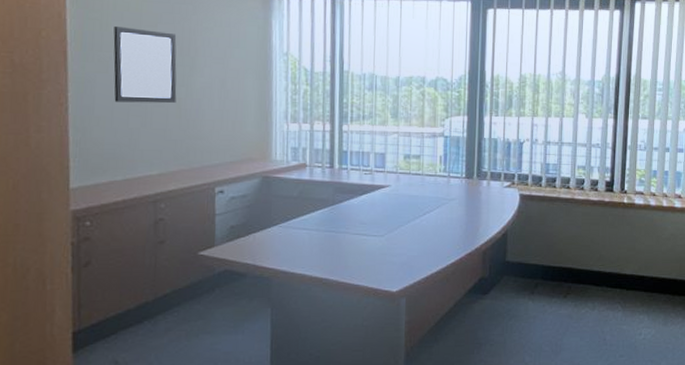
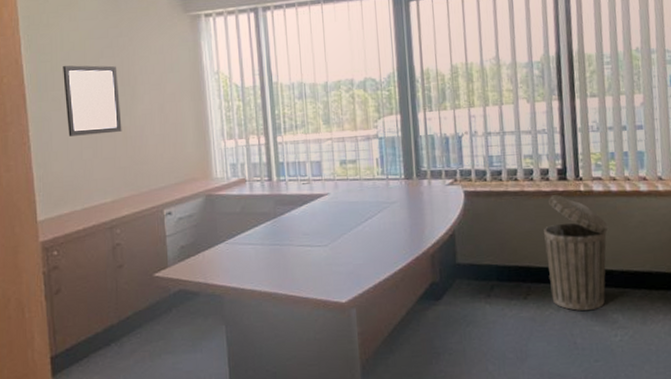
trash can: none [588,204,644,310] -> present [544,195,609,311]

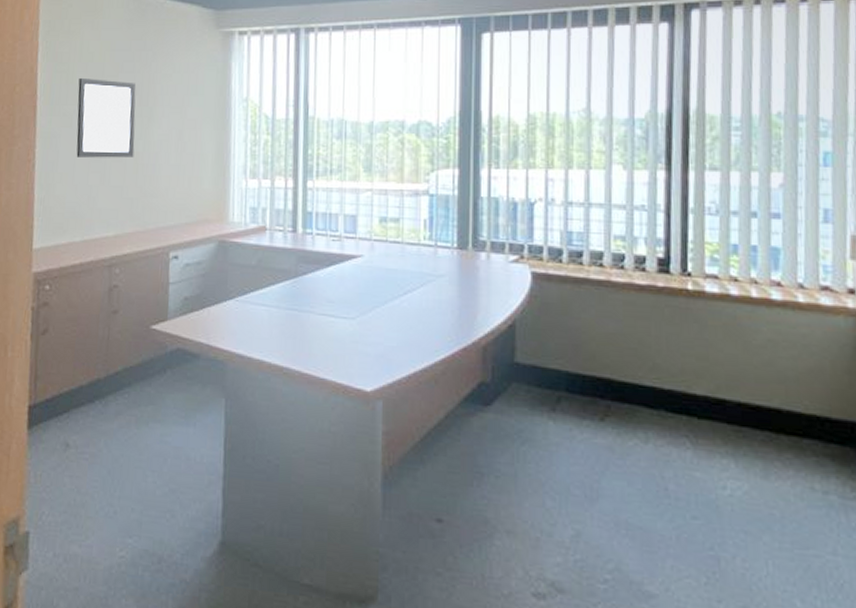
trash can: present [544,195,609,311] -> none [634,291,723,449]

